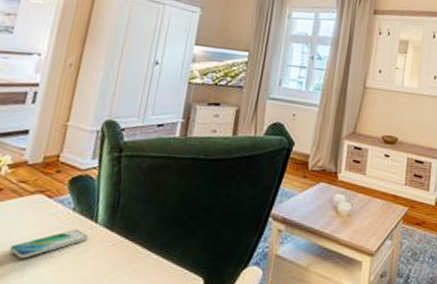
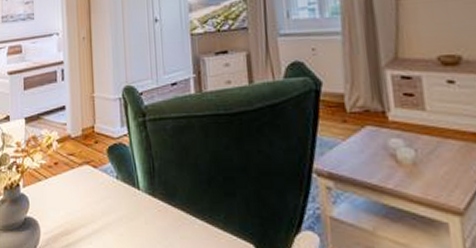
smartphone: present [9,228,89,259] -> none [74,196,136,227]

